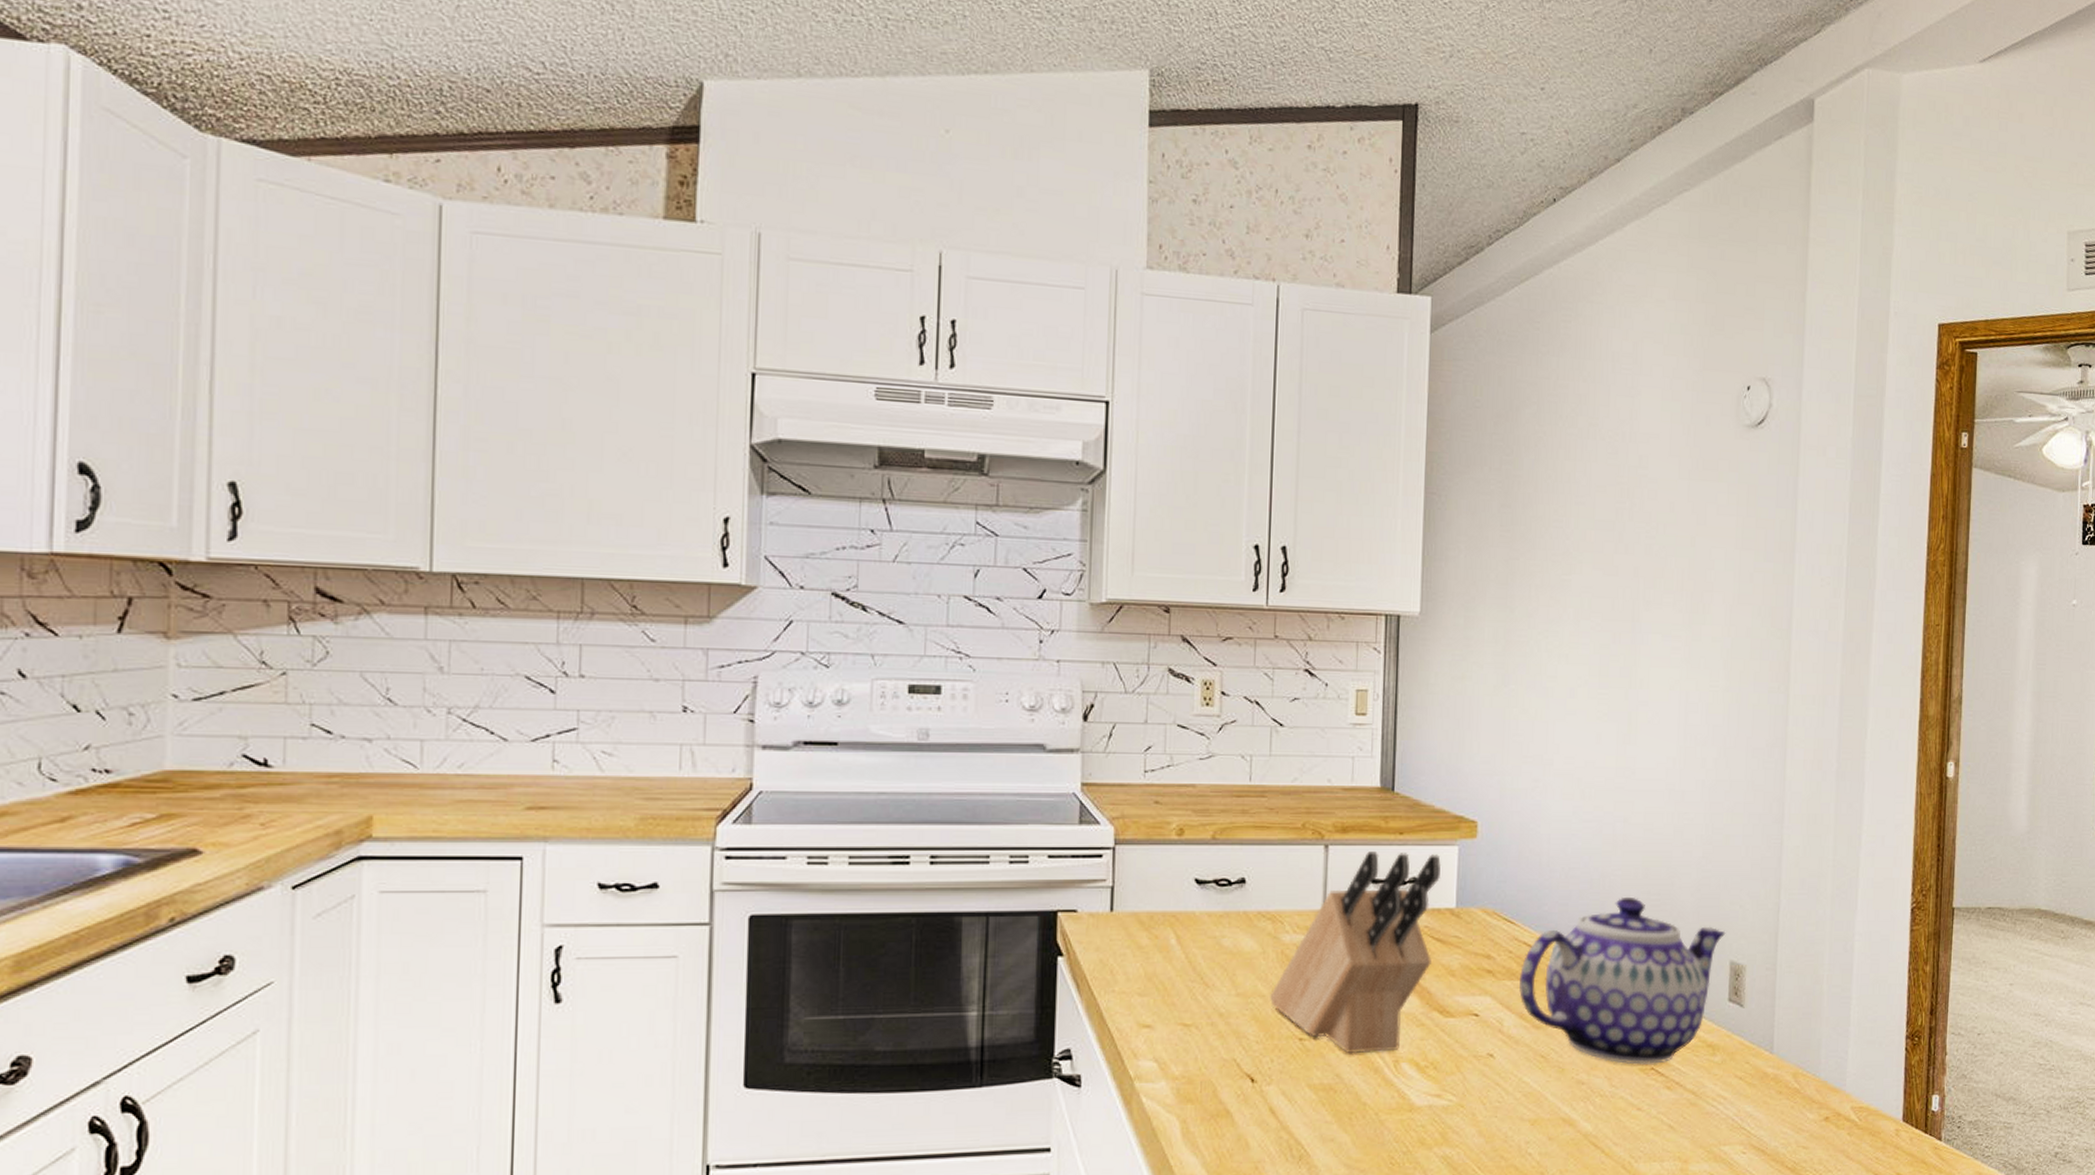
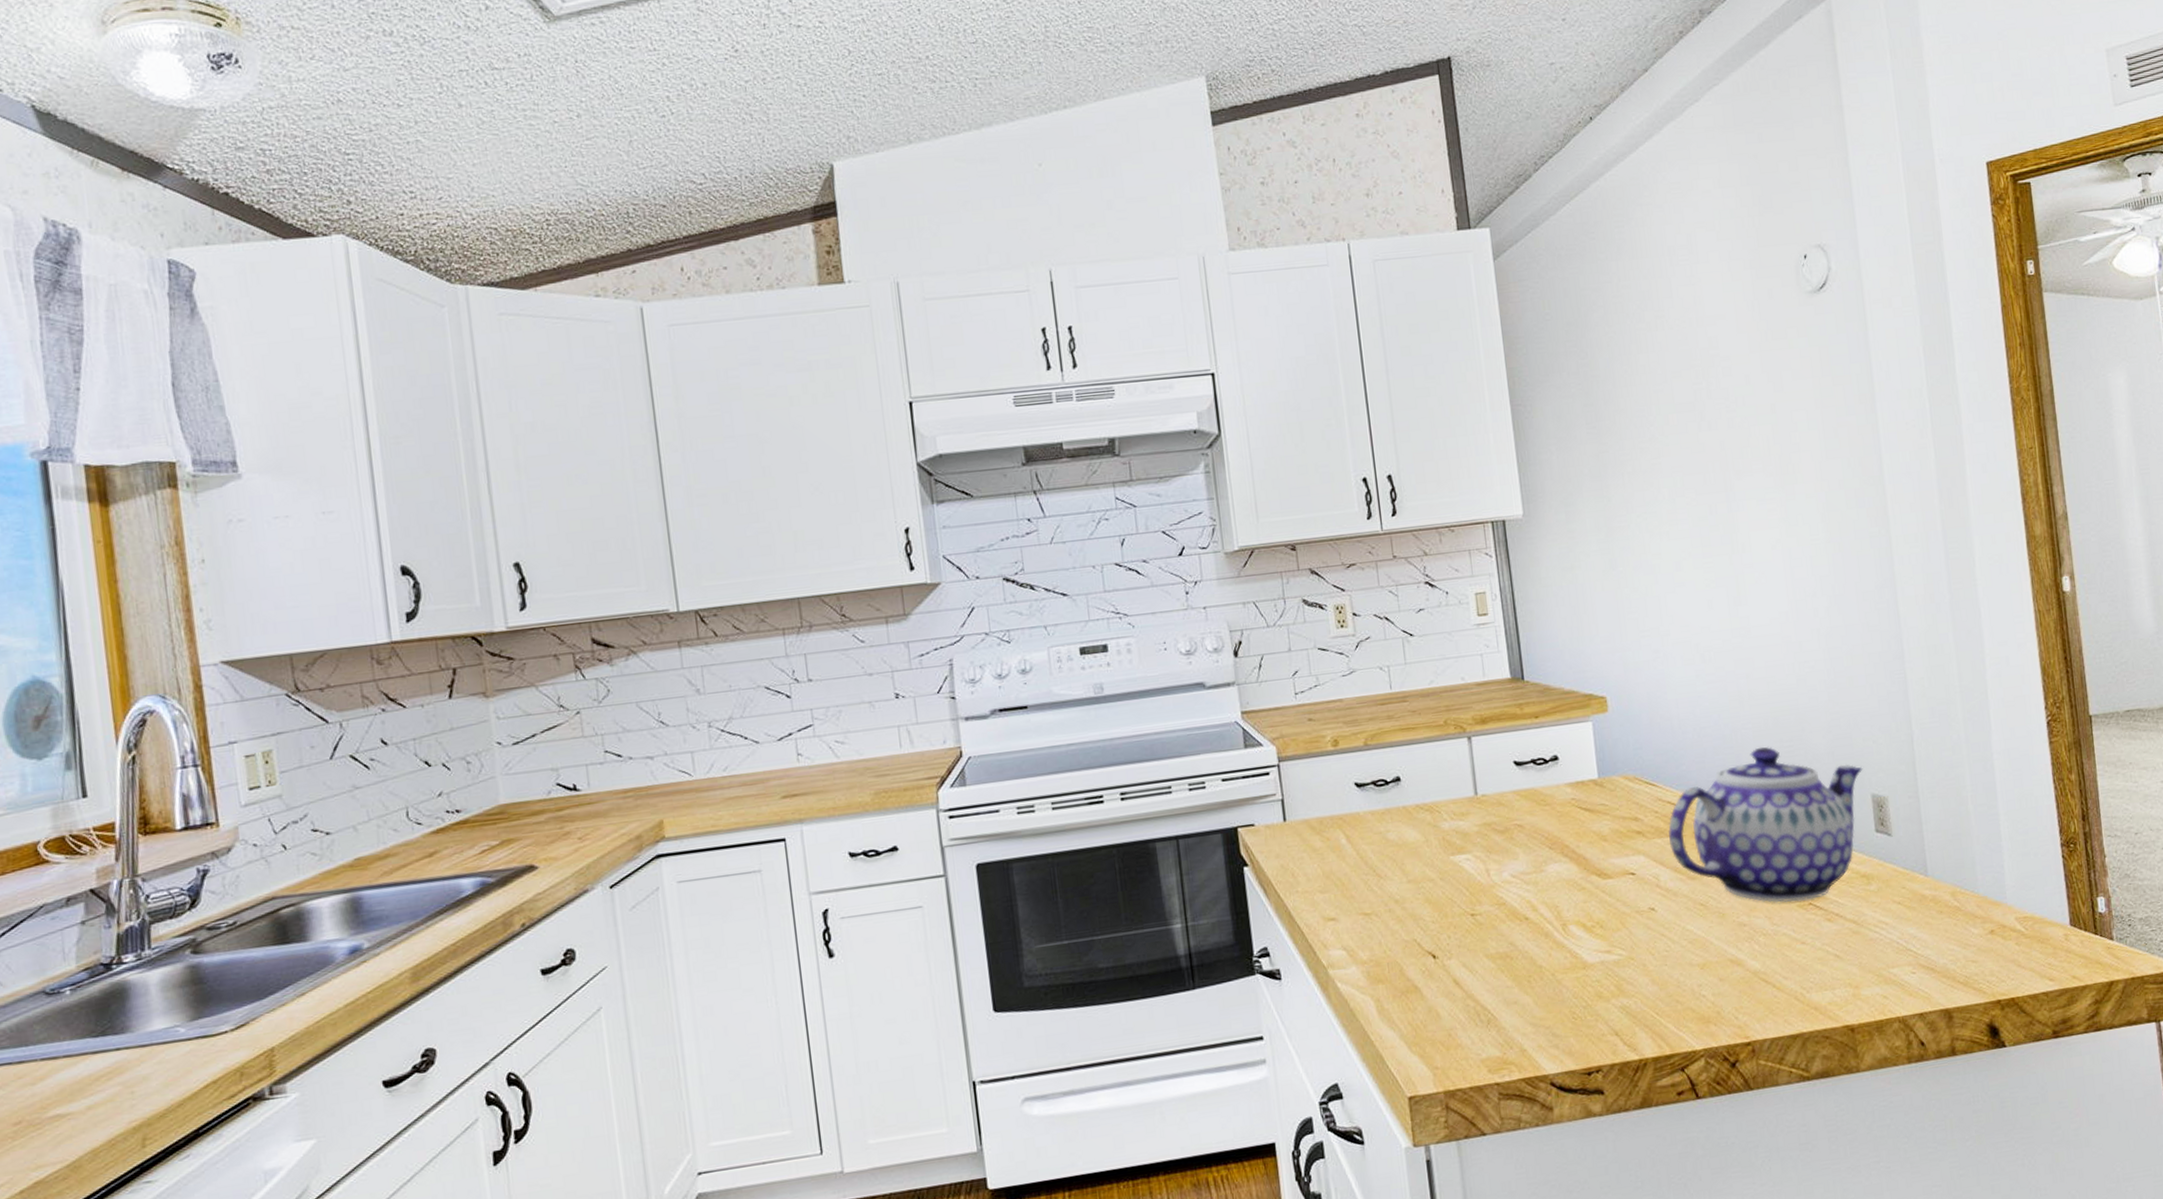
knife block: present [1270,851,1441,1054] -> none [1438,732,1583,923]

